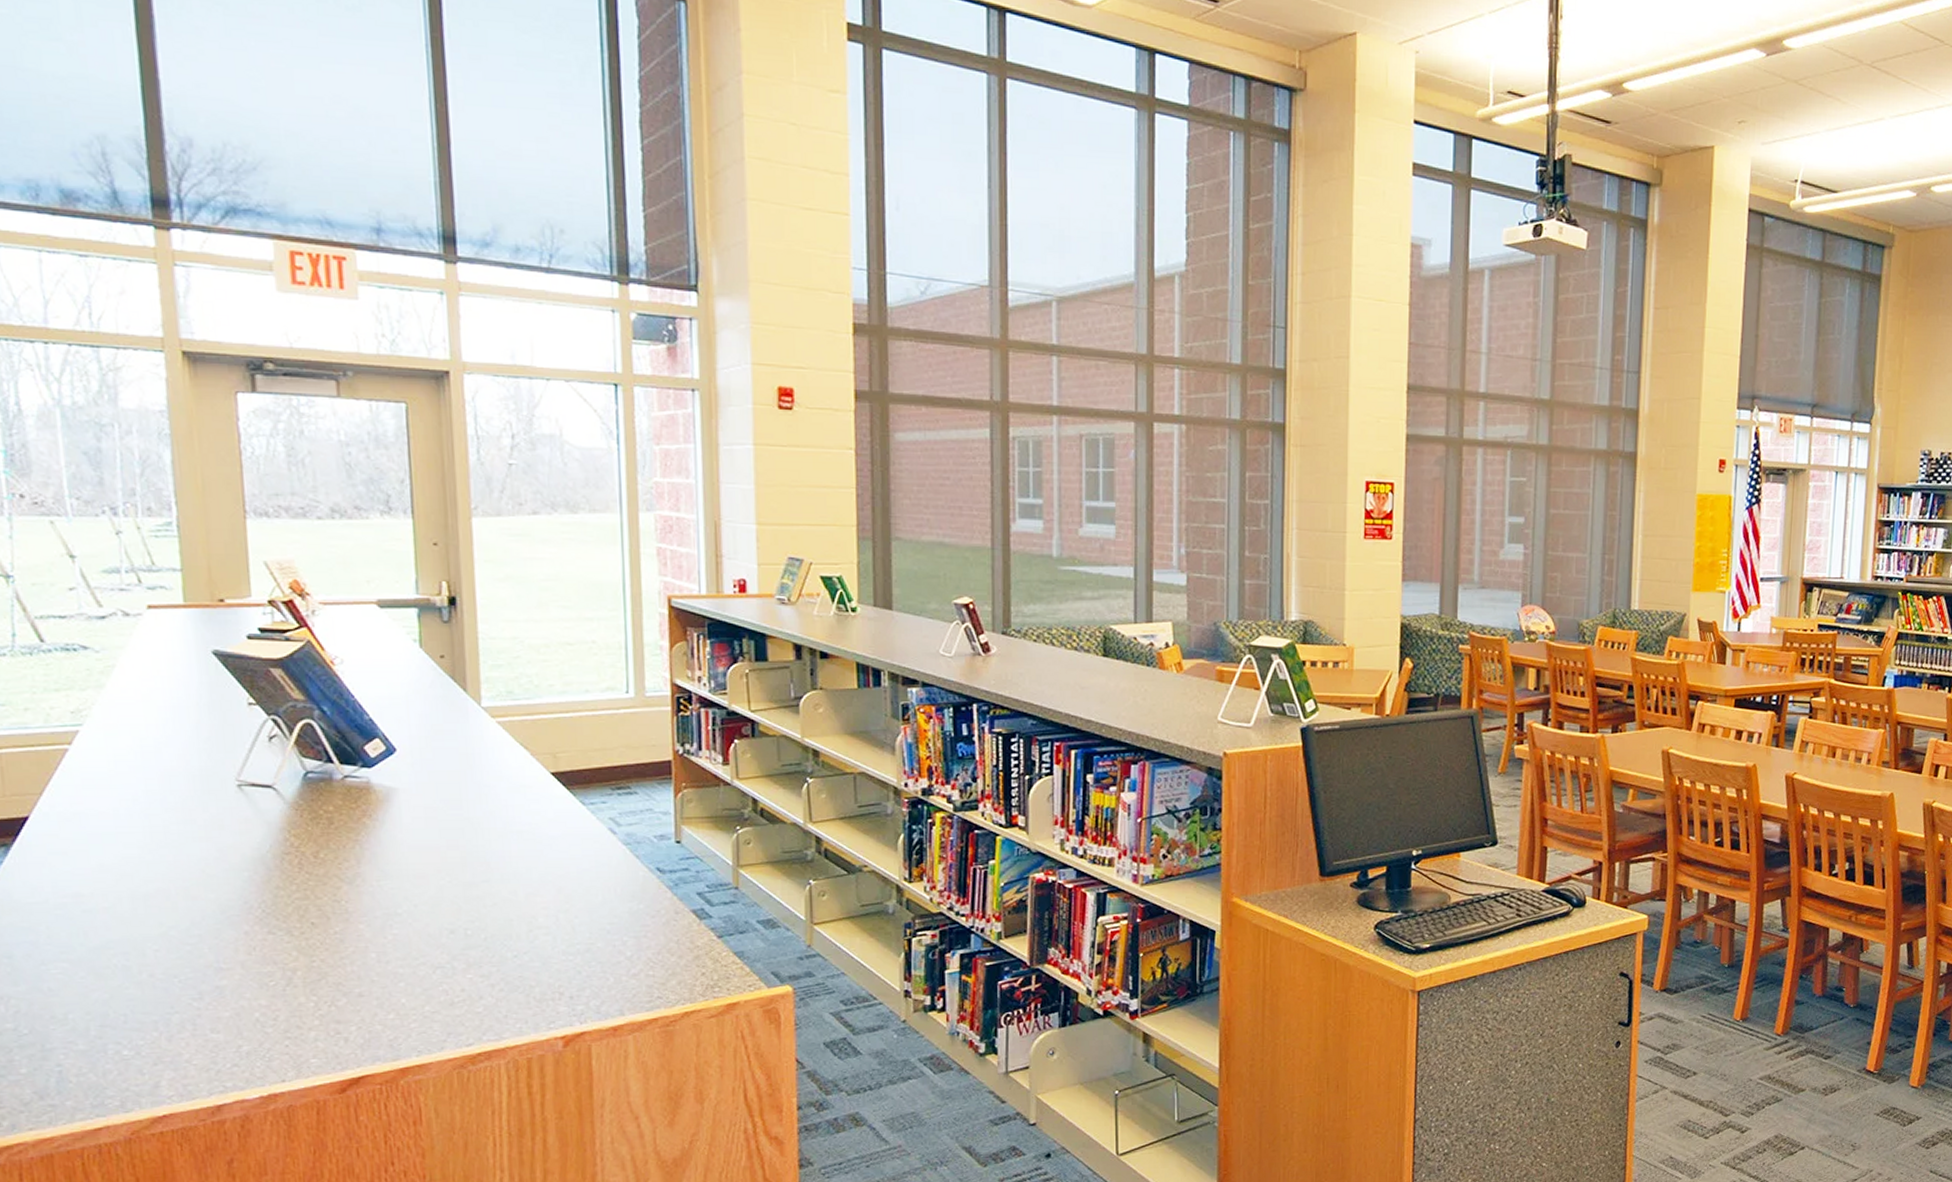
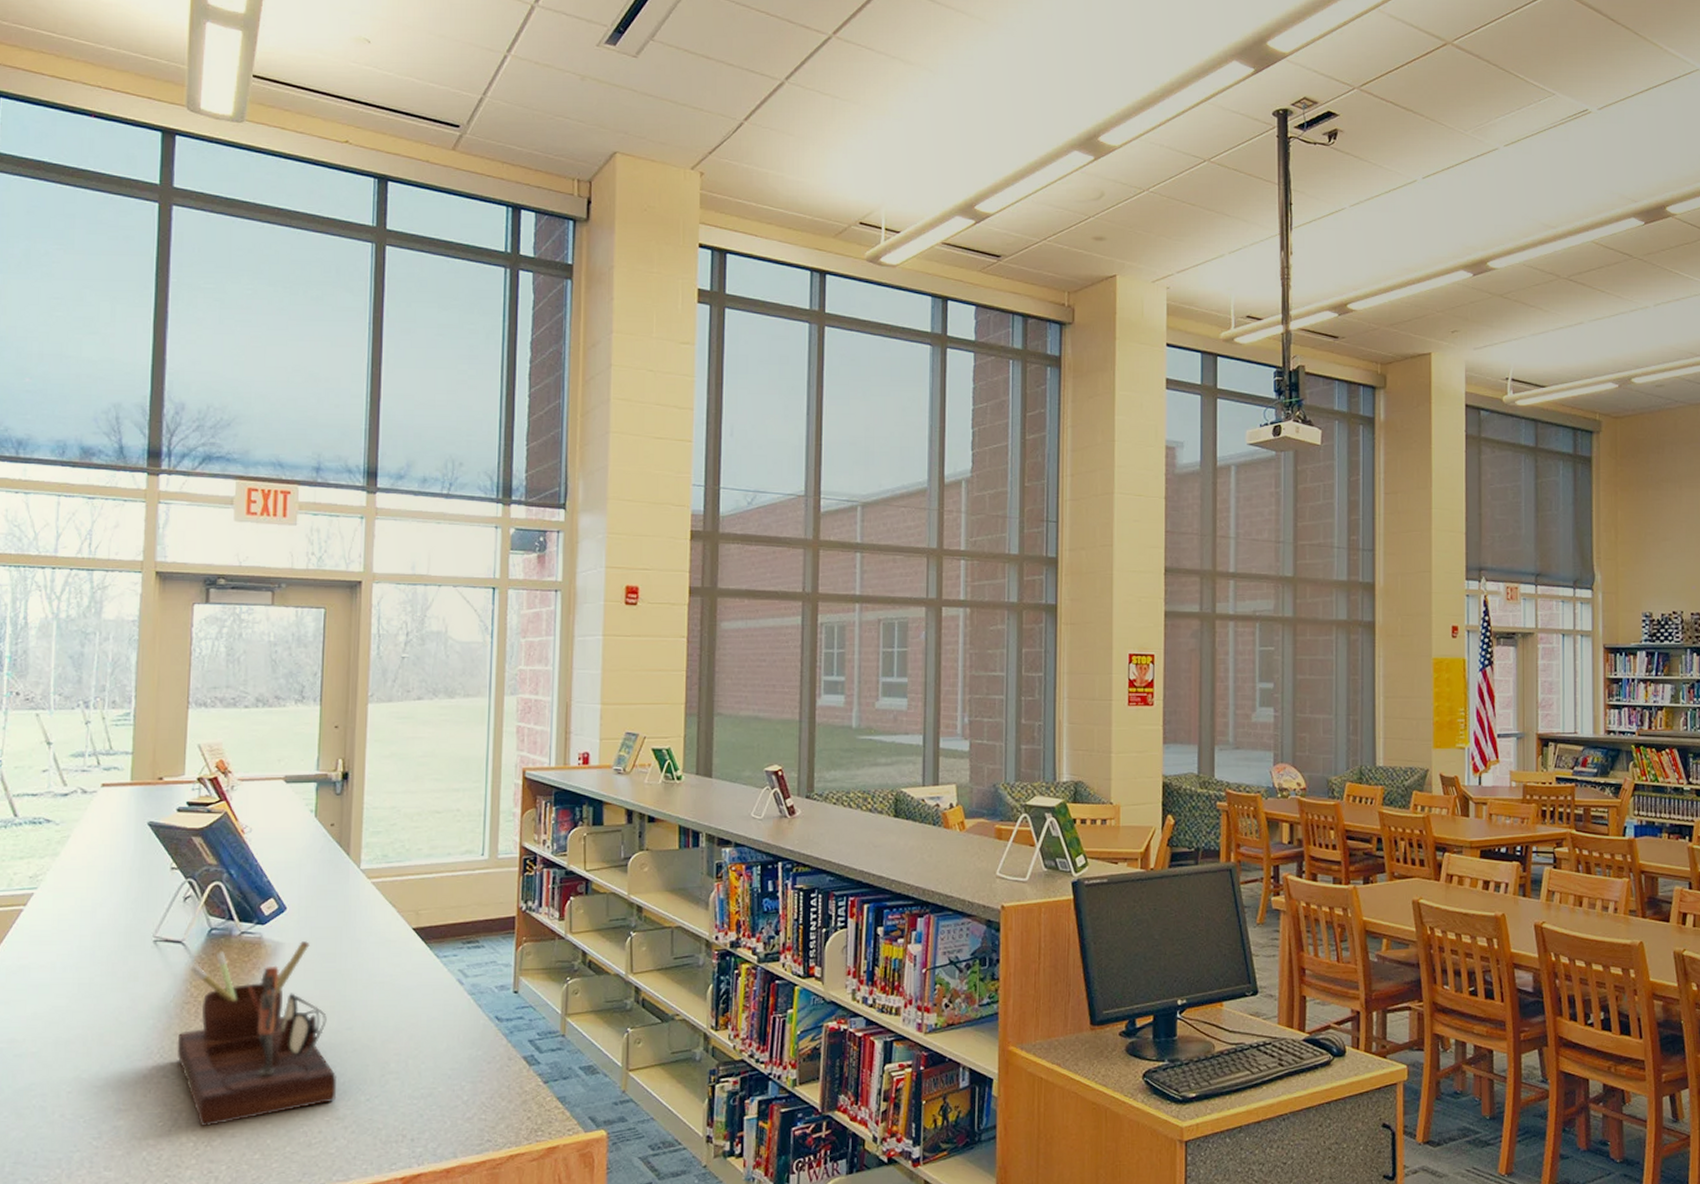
desk organizer: none [280,786,477,987] -> present [177,941,336,1127]

